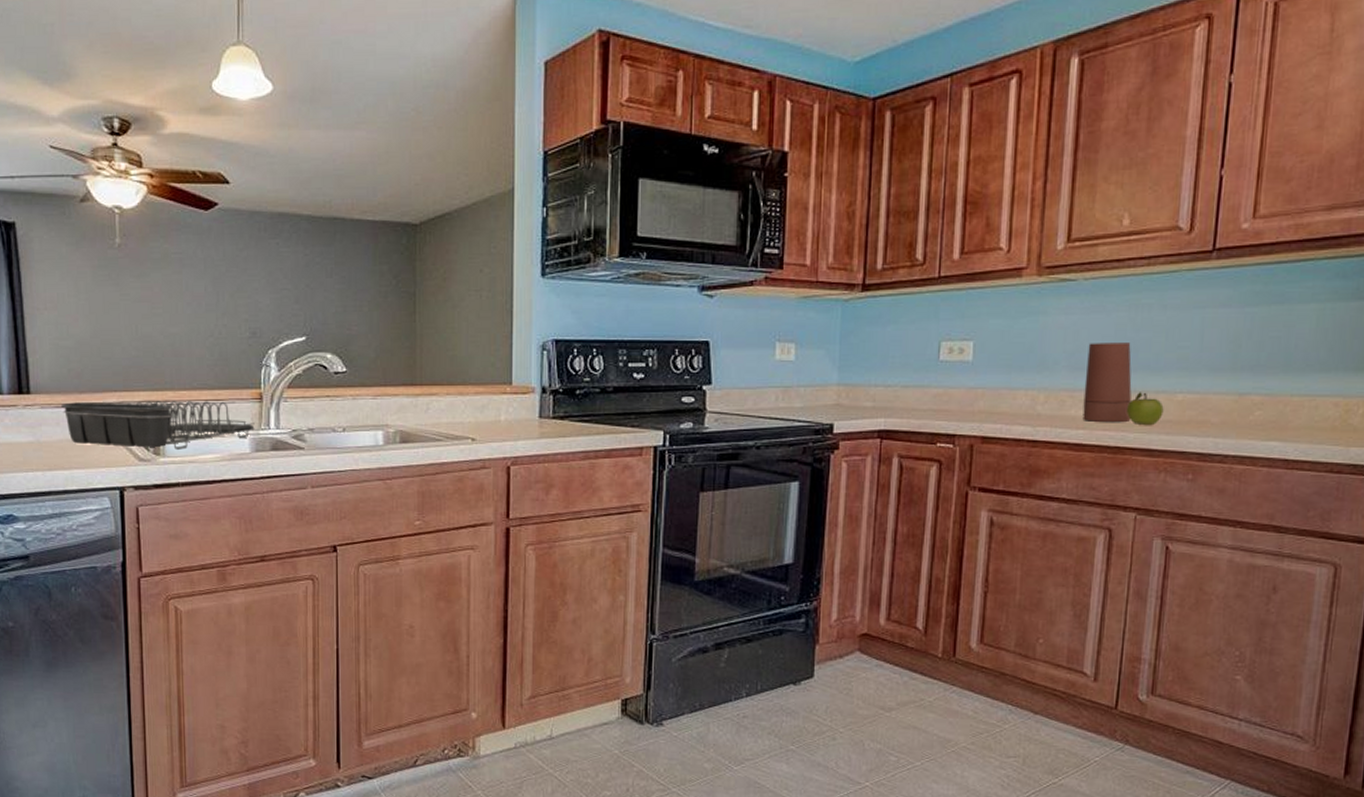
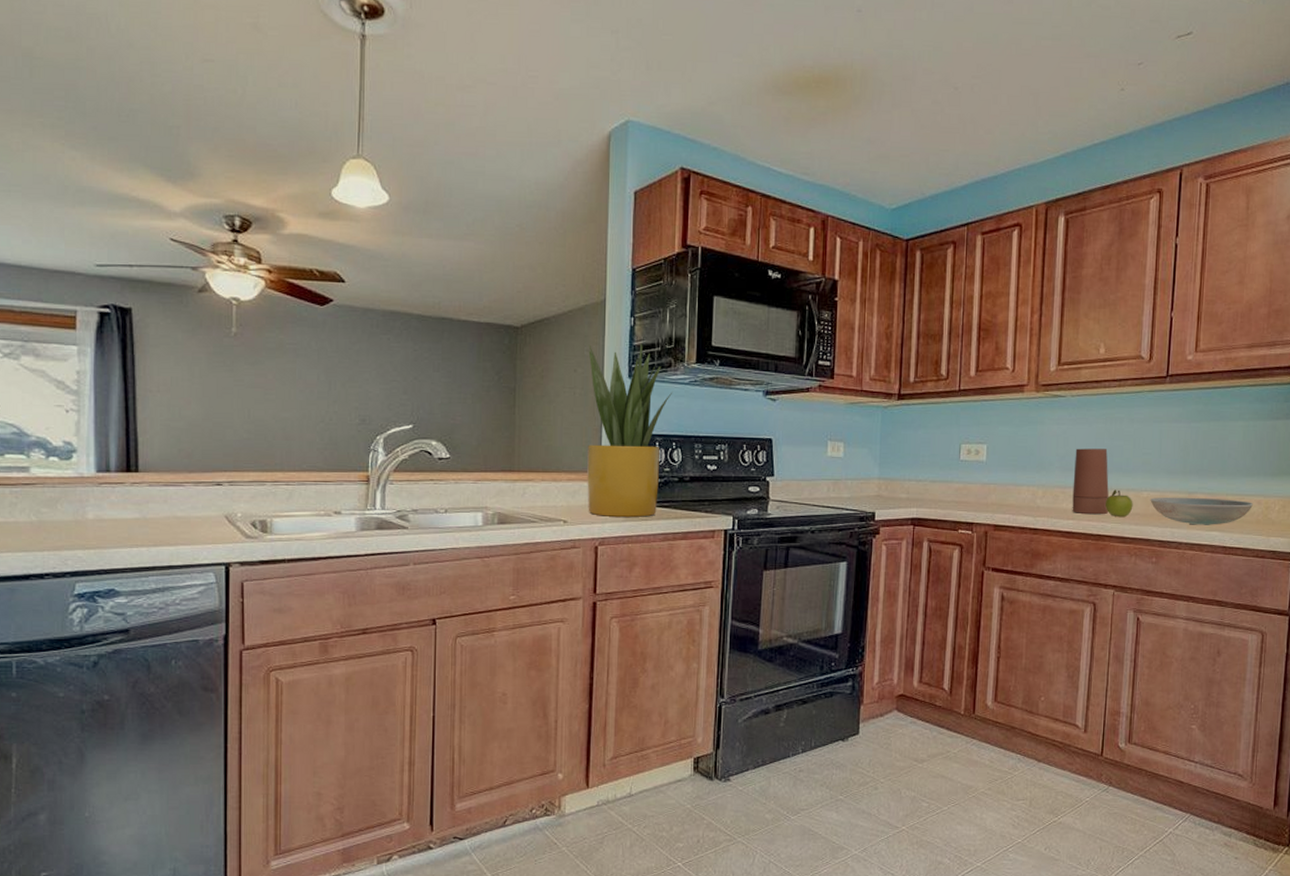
dish rack: present [60,401,255,451] -> none [169,481,361,529]
planter: none [495,235,593,433] -> present [587,342,673,517]
dish: none [1186,399,1327,434] -> present [1150,497,1253,525]

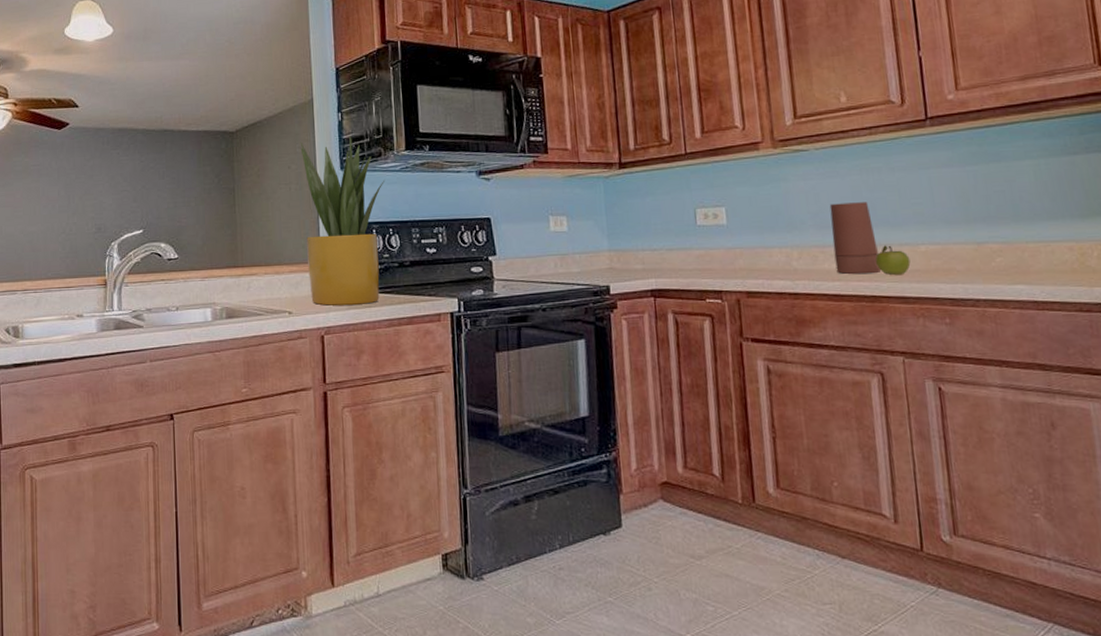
dish: present [1150,497,1253,525] -> none [930,247,1063,279]

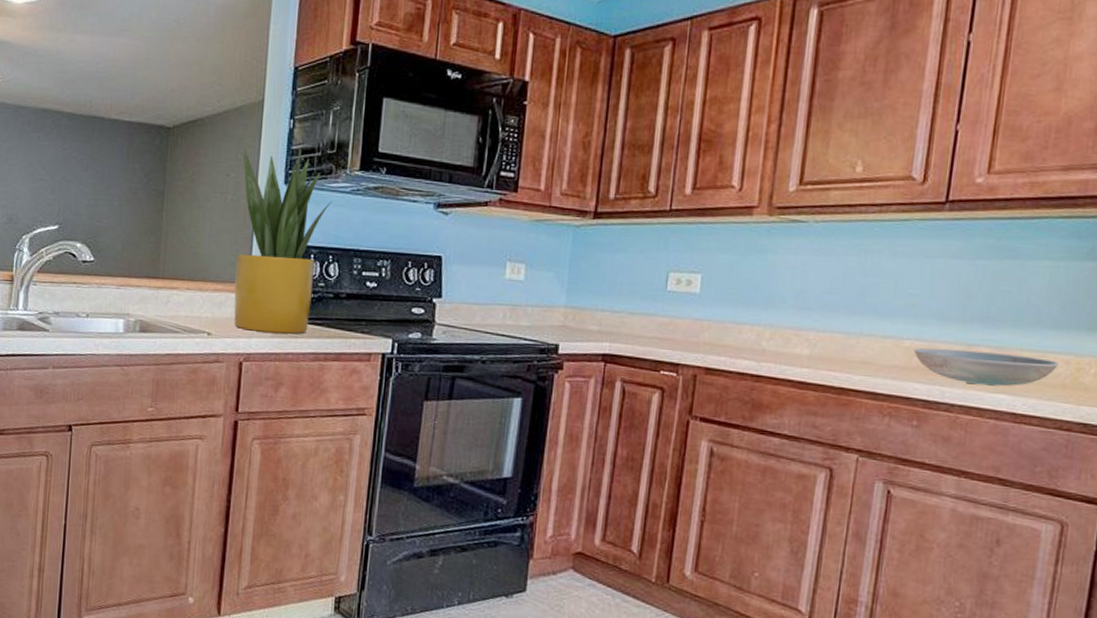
canister: present [829,202,882,274] -> none [807,284,860,364]
fruit: present [875,245,911,276] -> none [853,335,891,370]
dish: none [930,247,1063,279] -> present [913,348,1058,387]

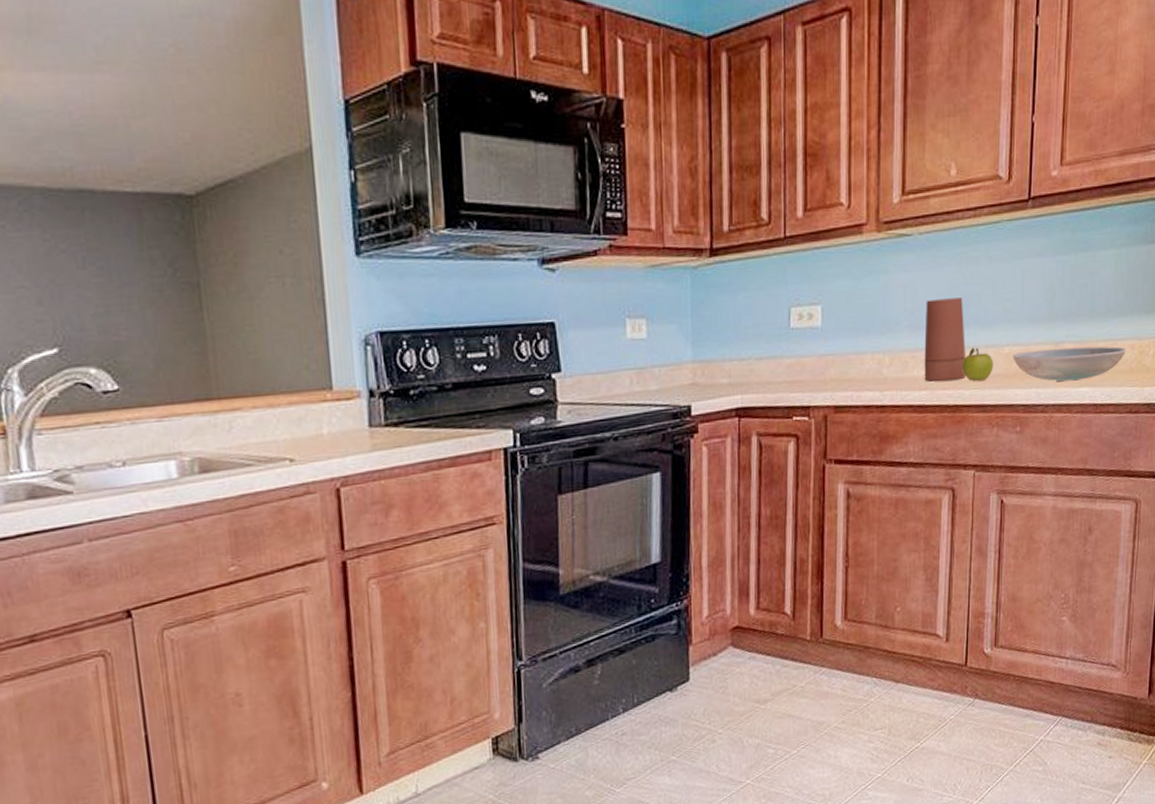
planter: present [233,146,333,334] -> none [295,204,419,448]
canister: none [807,284,860,364] -> present [924,298,966,382]
fruit: none [853,335,891,370] -> present [962,347,994,382]

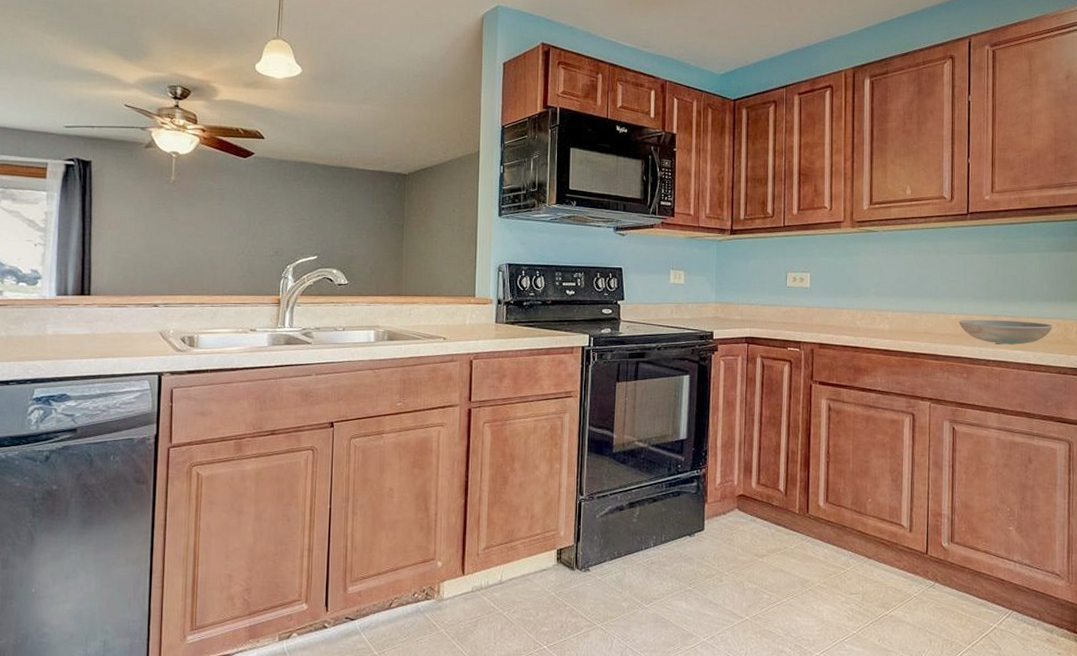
canister: present [924,298,966,382] -> none [888,276,922,334]
fruit: present [962,347,994,382] -> none [919,313,943,338]

